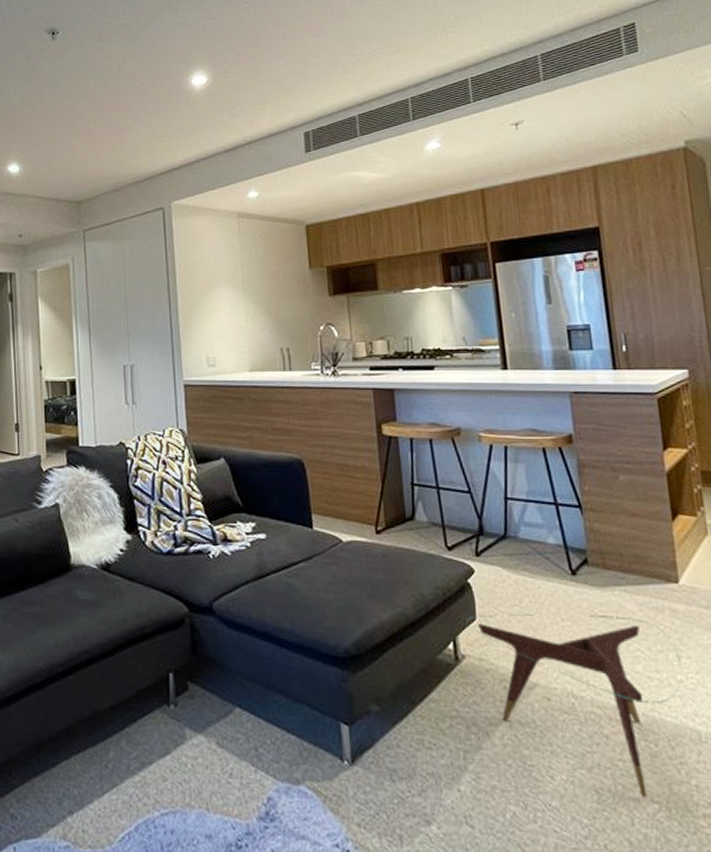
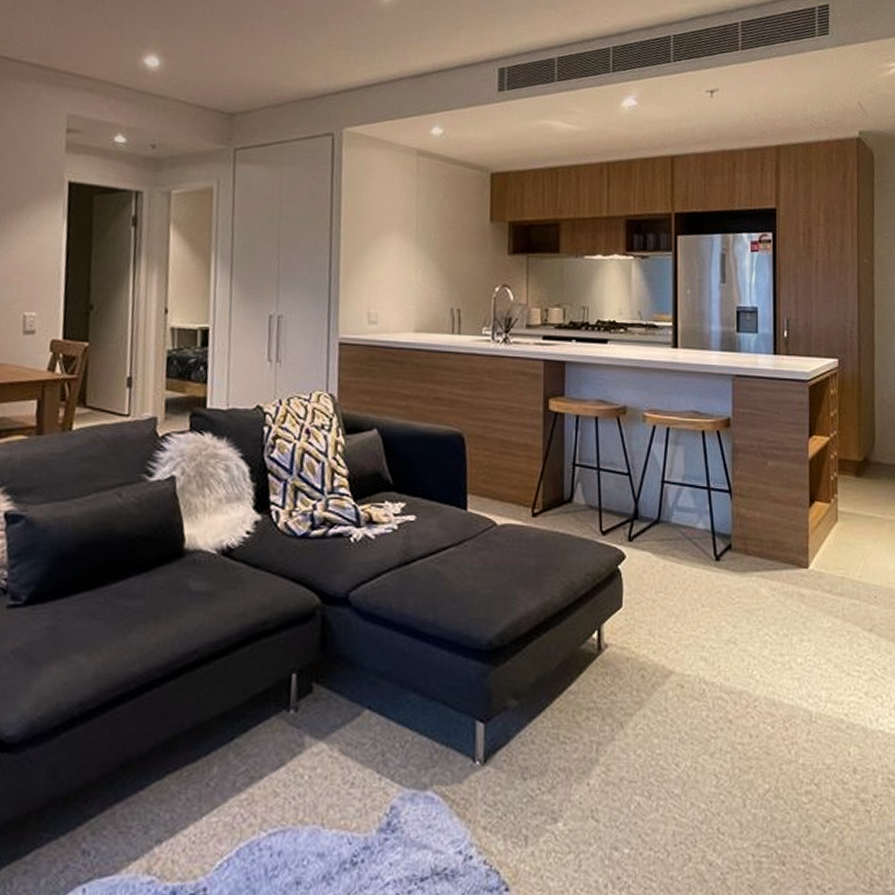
side table: present [466,614,681,799] -> none [612,599,802,780]

